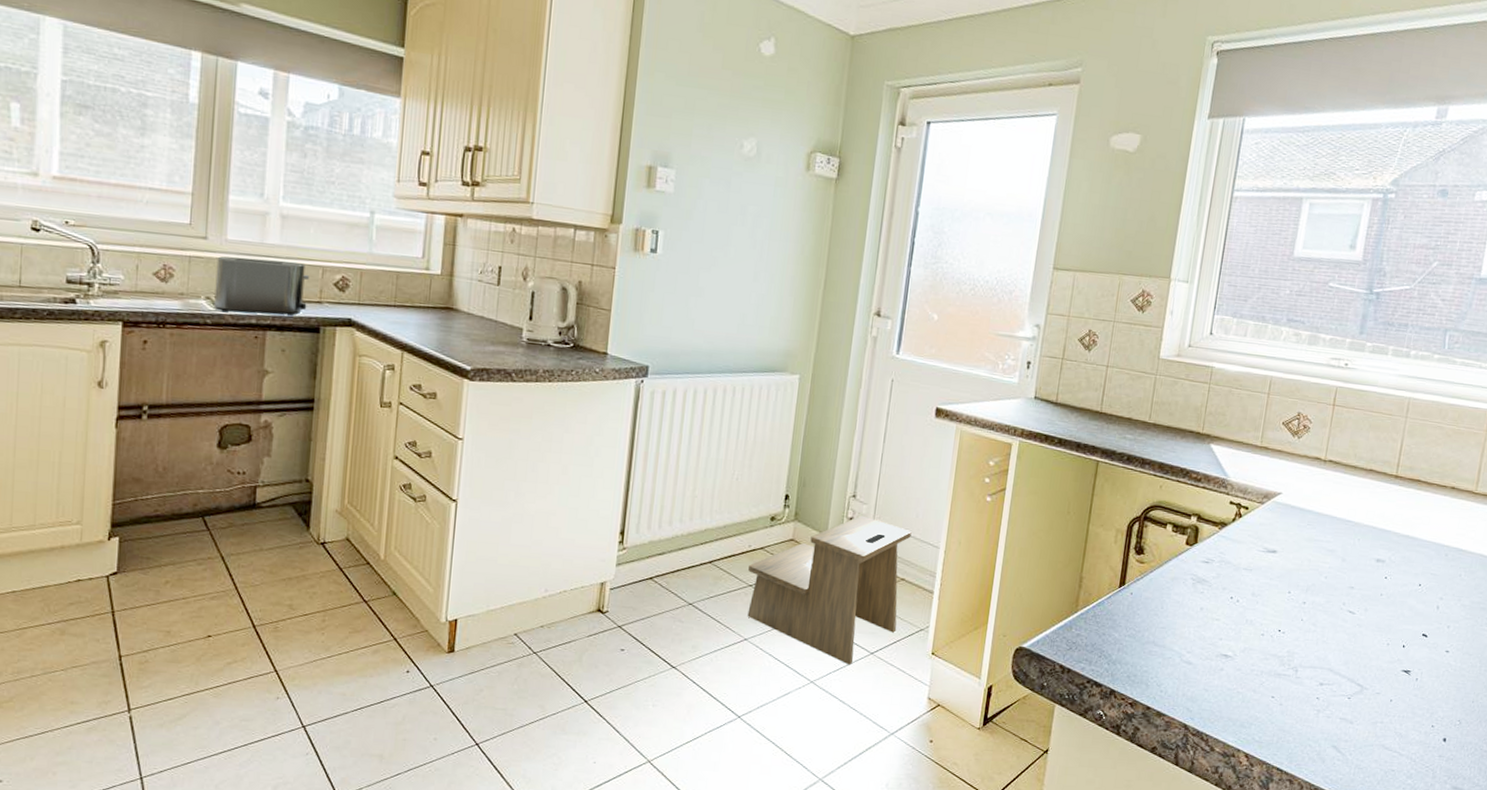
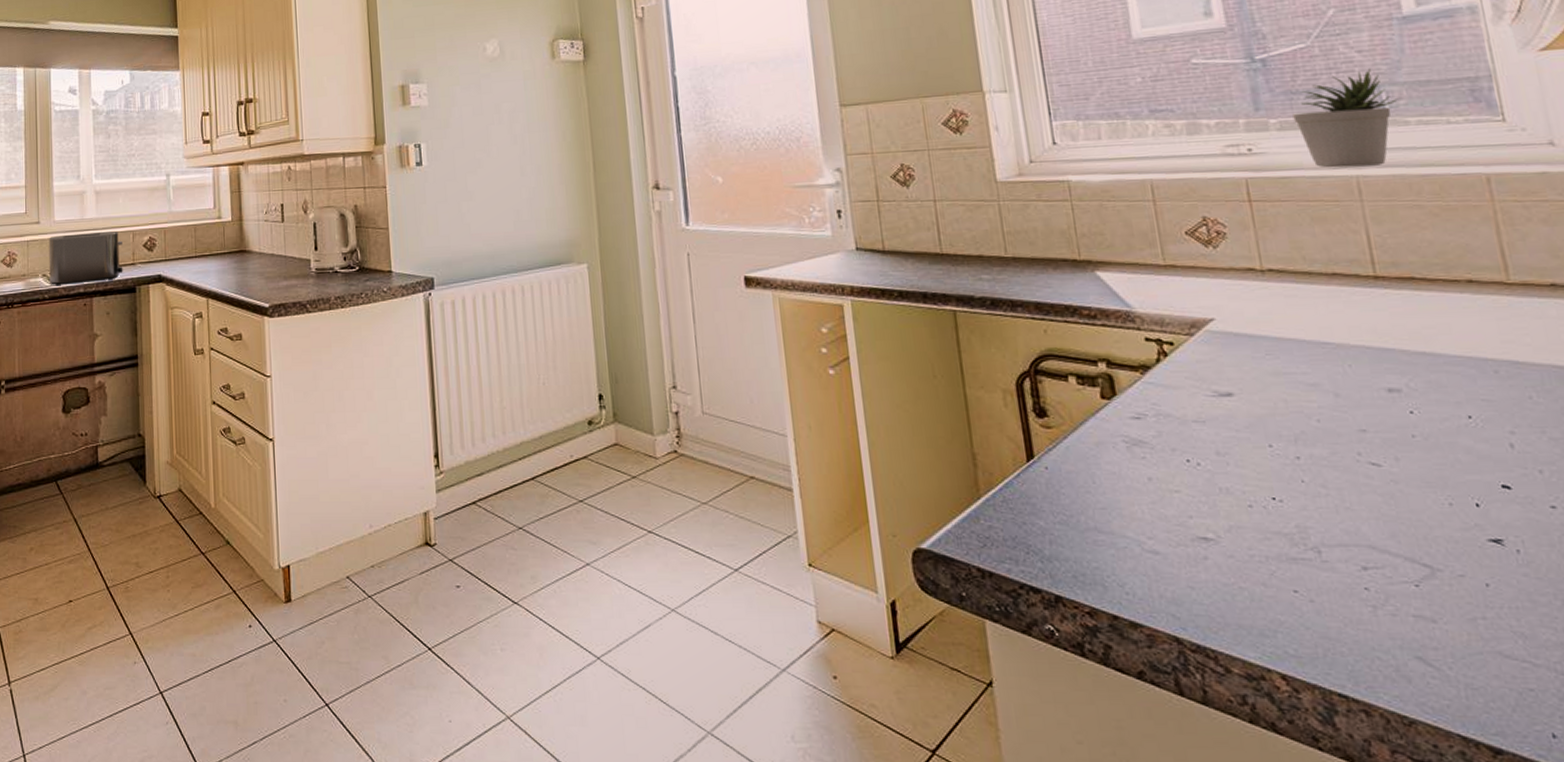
step stool: present [747,515,912,665] -> none [575,408,759,587]
potted plant: none [1383,315,1455,392] -> present [1292,68,1398,168]

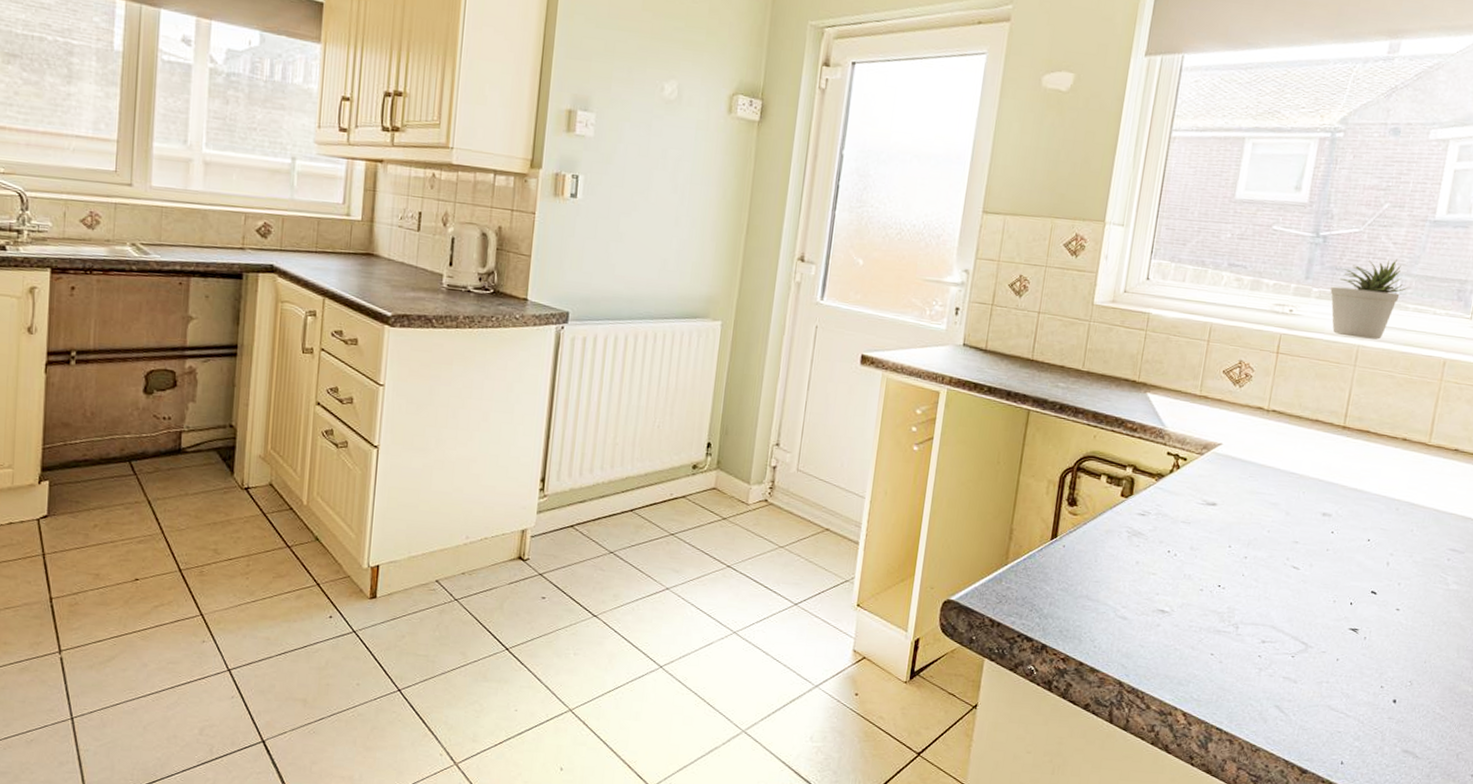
toaster: present [48,230,123,286] -> none [138,203,232,262]

